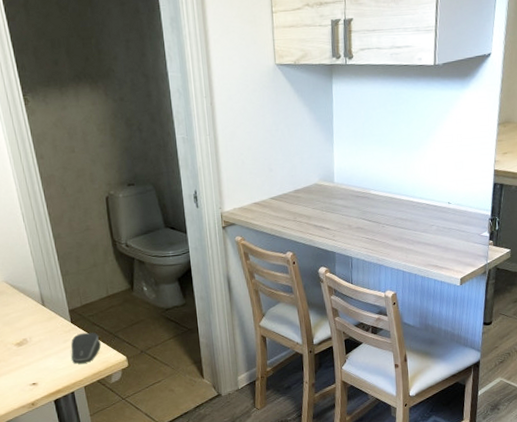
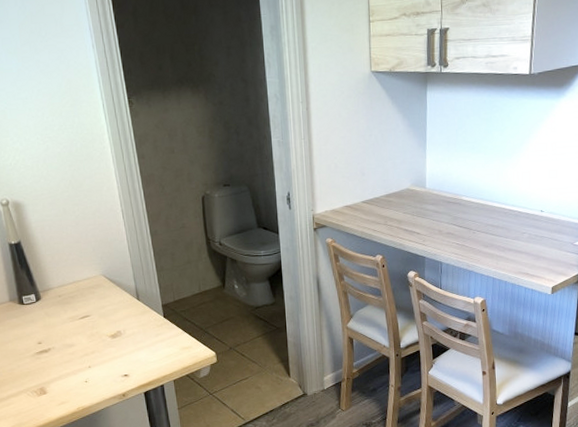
computer mouse: present [71,332,101,364] -> none [162,327,191,358]

